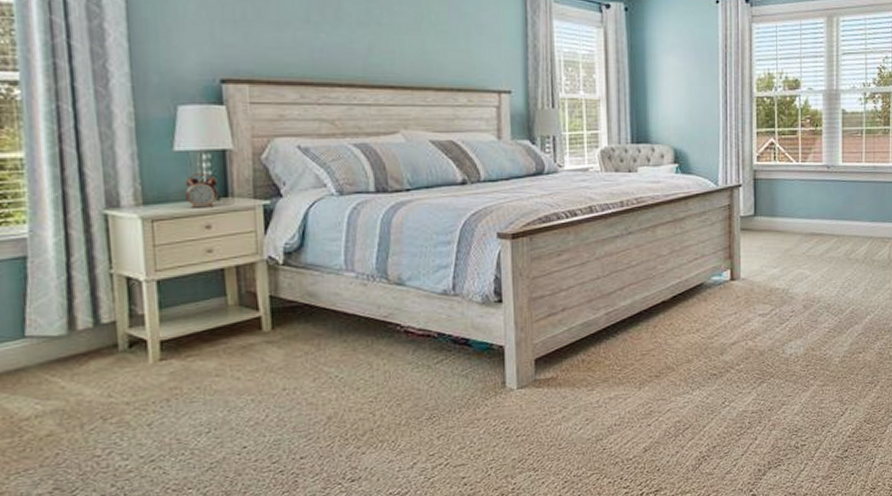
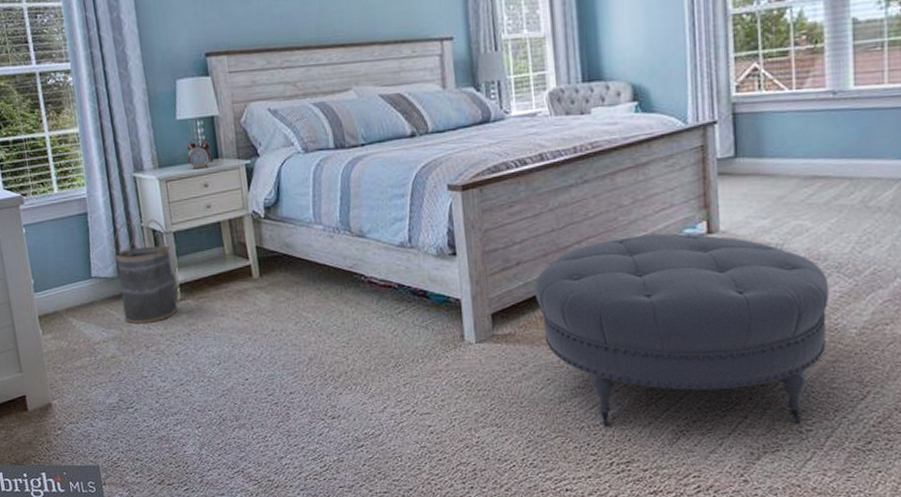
basket: none [64,265,157,393] -> present [113,219,179,324]
ottoman: none [578,280,821,460] -> present [534,233,830,427]

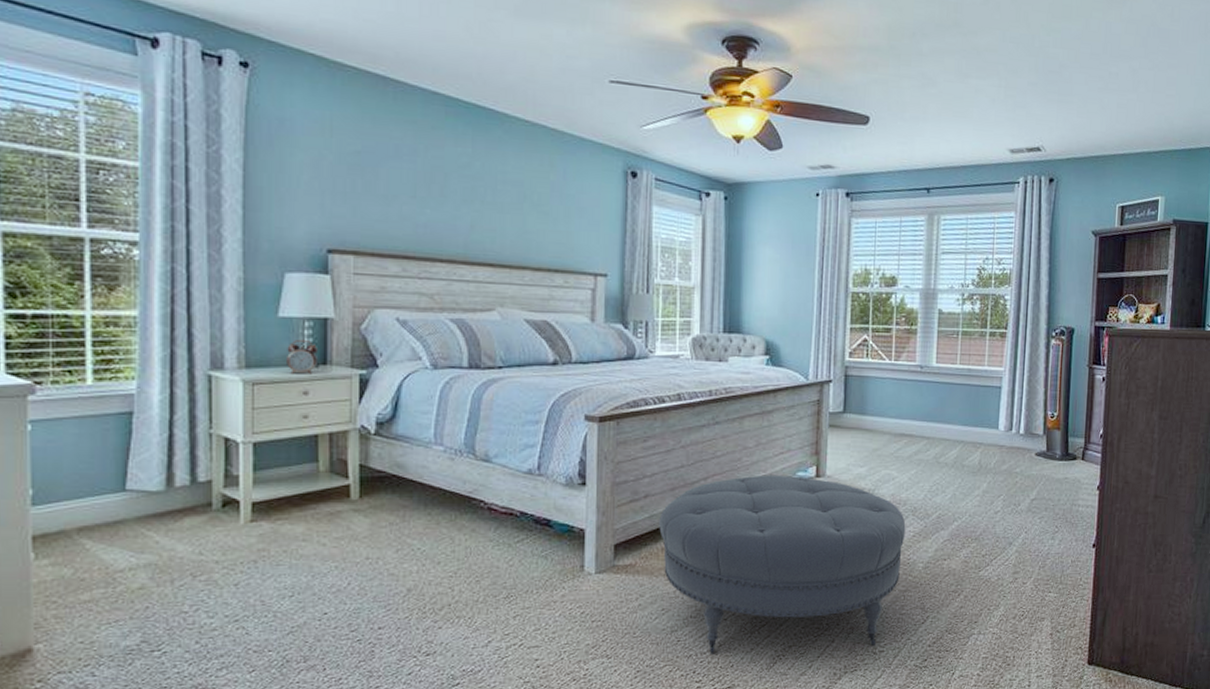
basket: present [113,219,179,324] -> none [165,426,247,549]

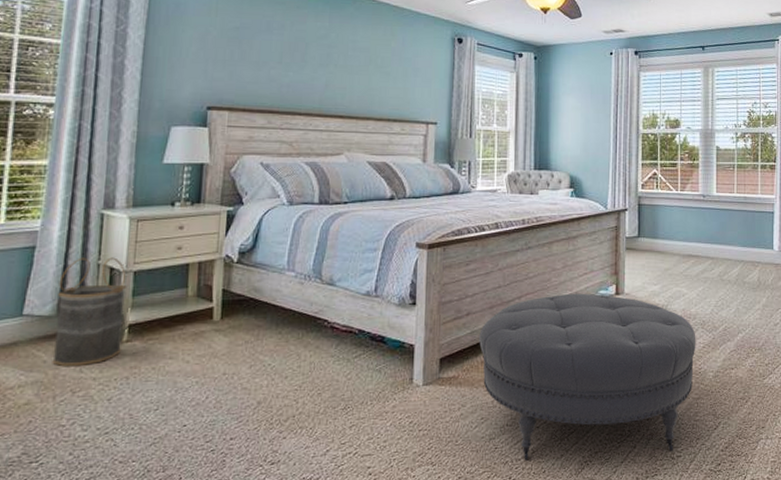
basket: none [165,426,247,549] -> present [52,257,127,367]
alarm clock: present [287,339,319,374] -> none [167,181,195,211]

